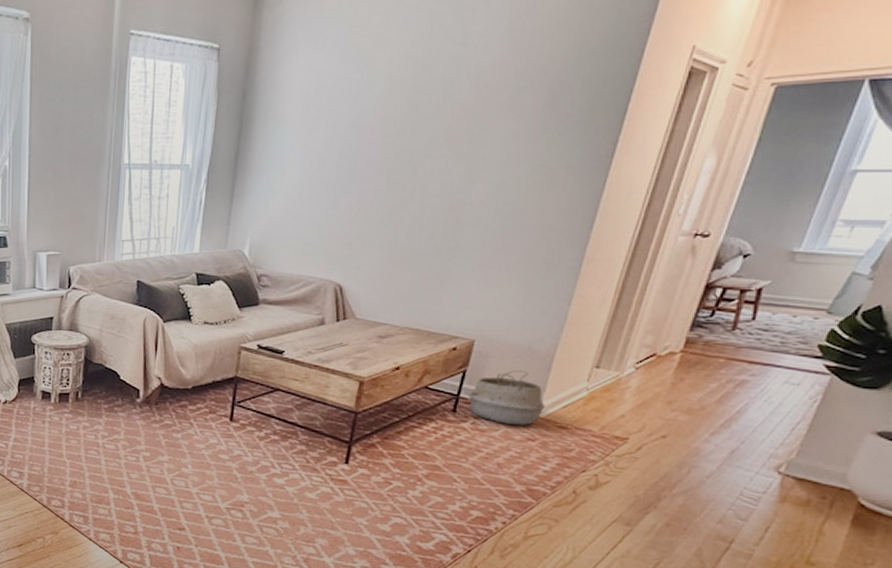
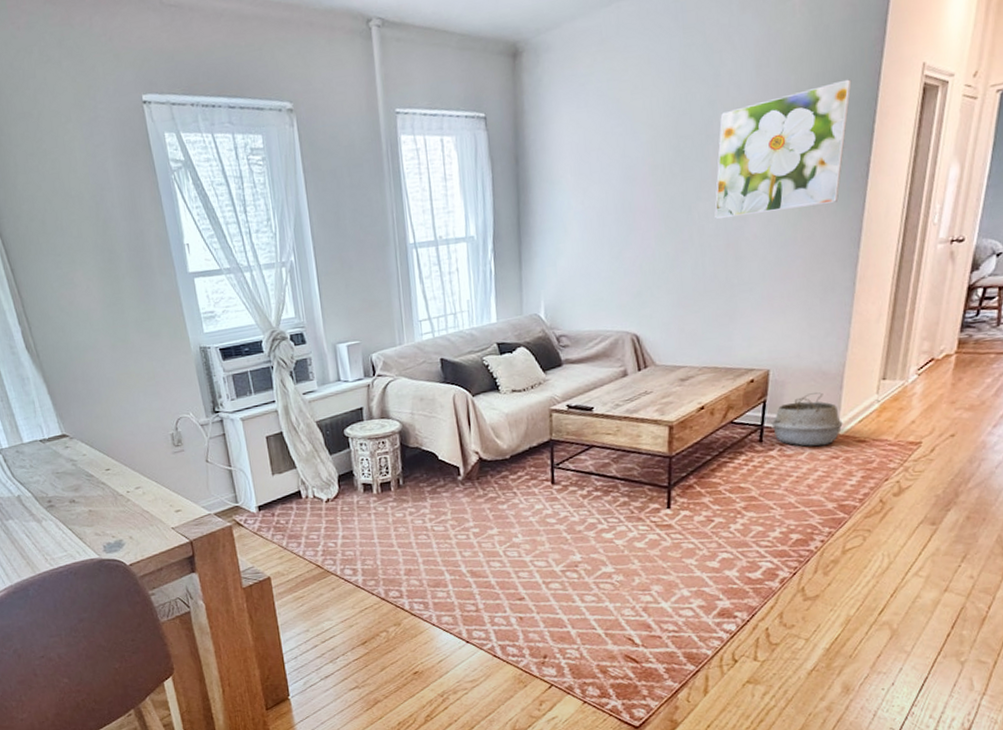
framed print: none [441,53,611,179] -> present [714,79,852,219]

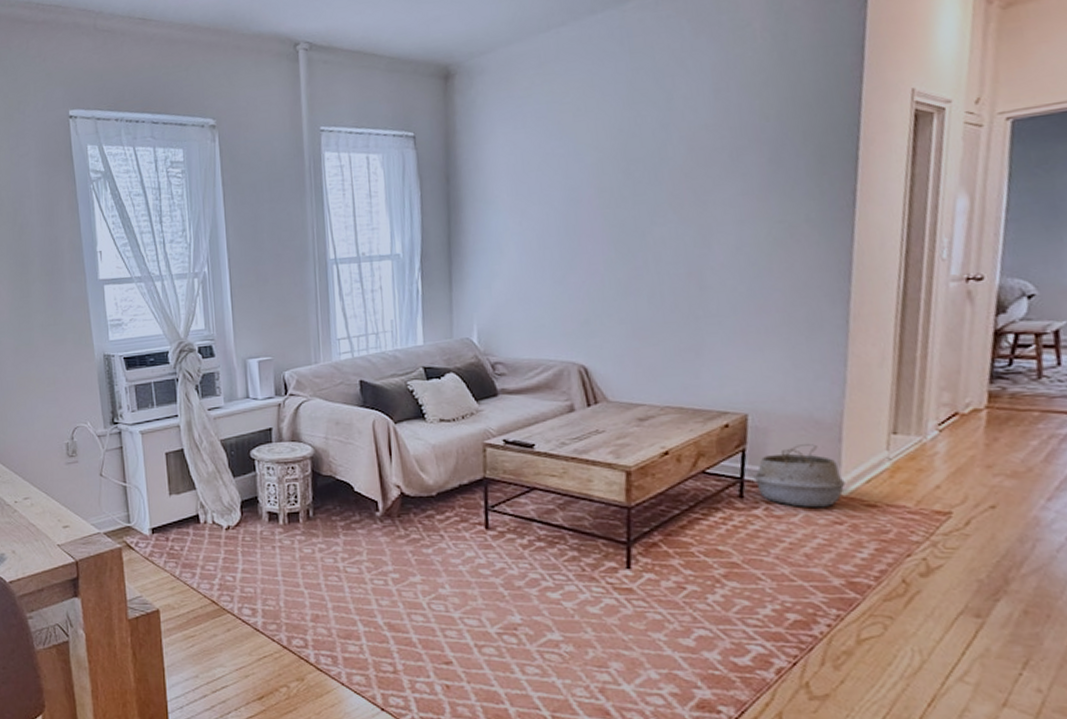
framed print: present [714,79,852,219] -> none [672,104,828,245]

